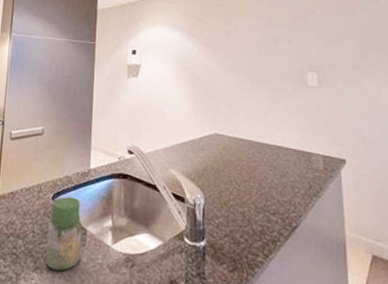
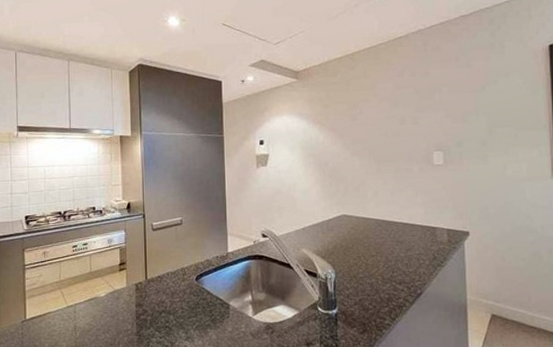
jar: present [45,197,82,271] -> none [194,278,225,339]

